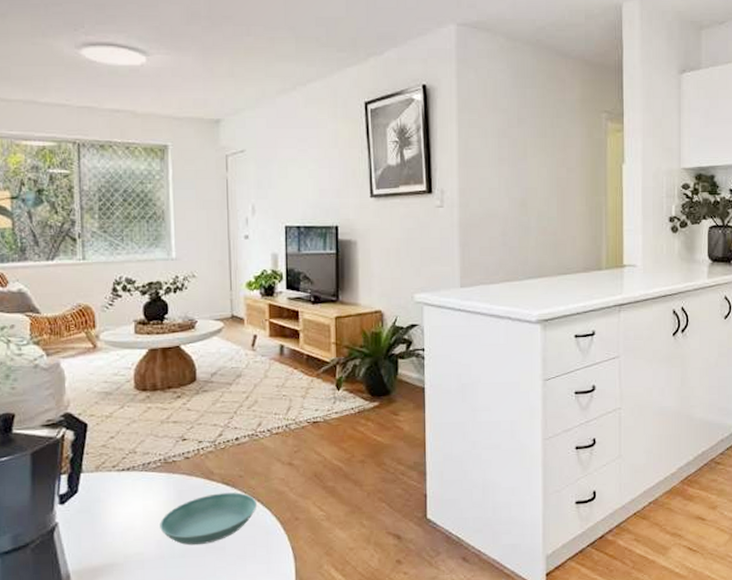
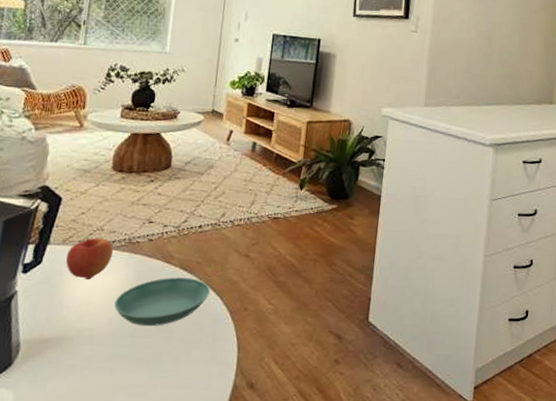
apple: none [103,460,149,504] -> present [66,237,113,279]

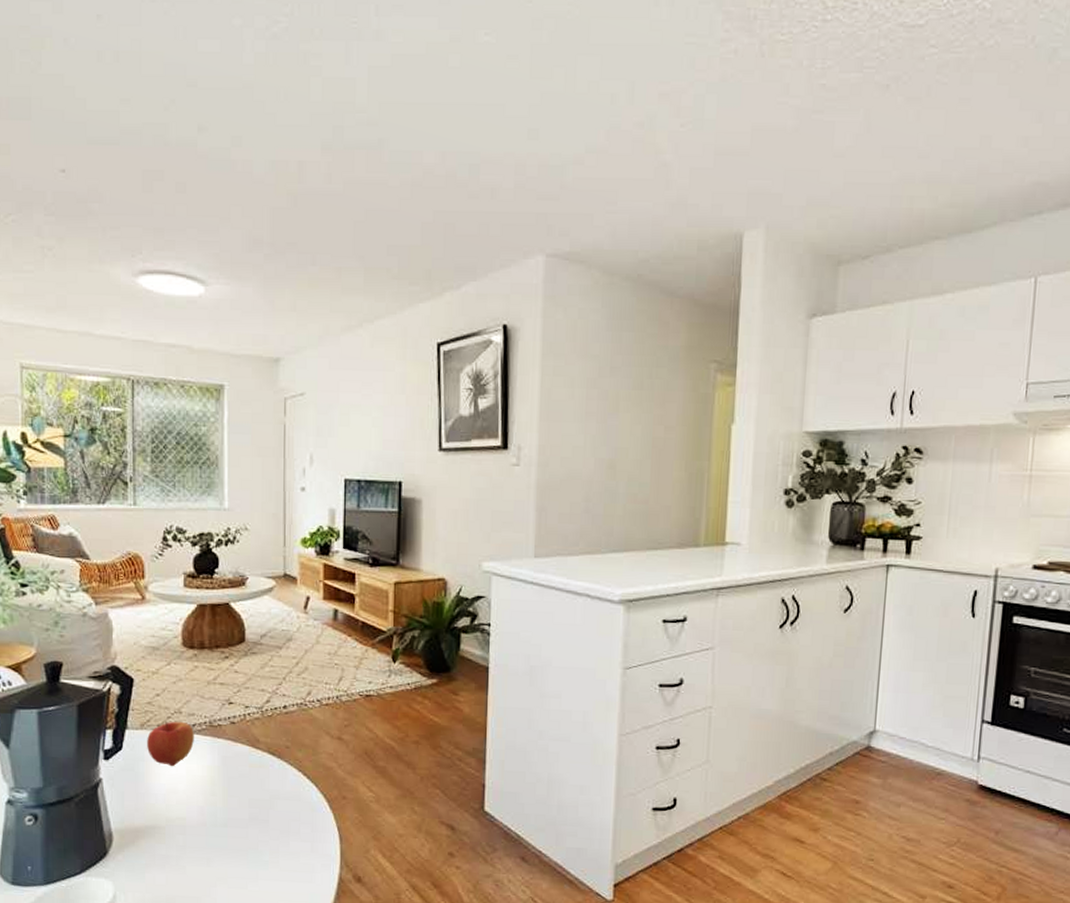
saucer: present [114,277,211,327] -> none [203,763,304,816]

